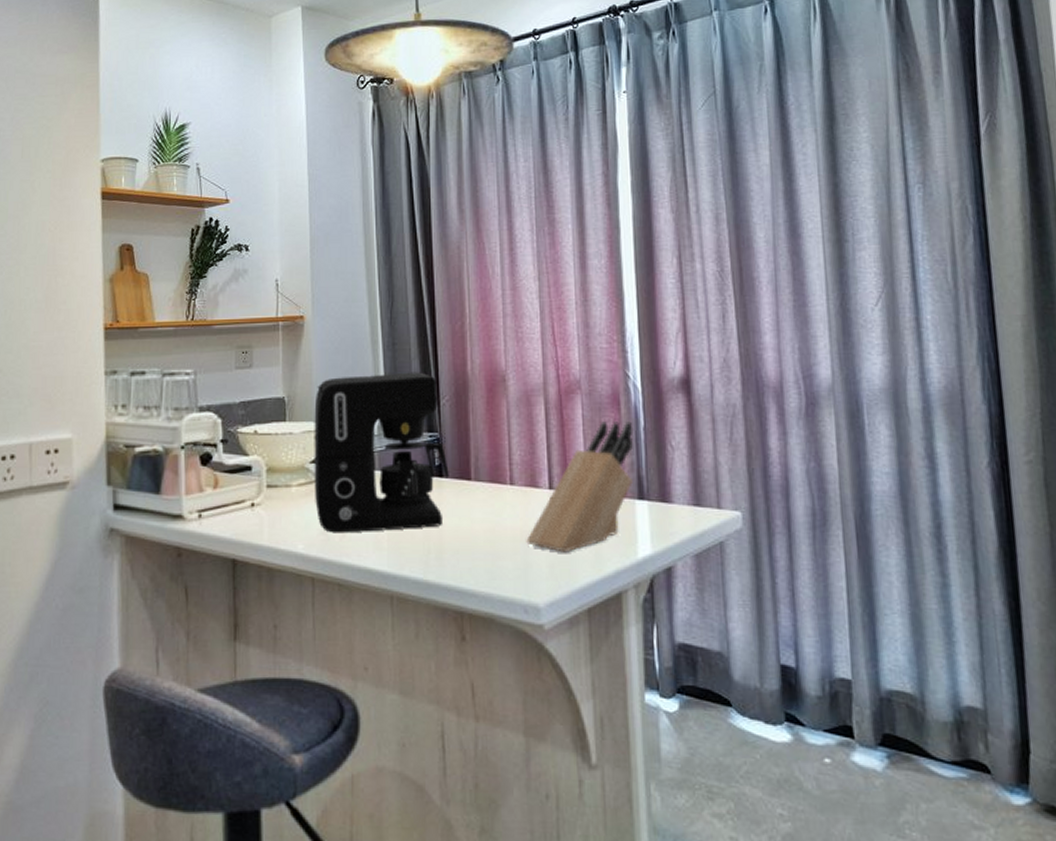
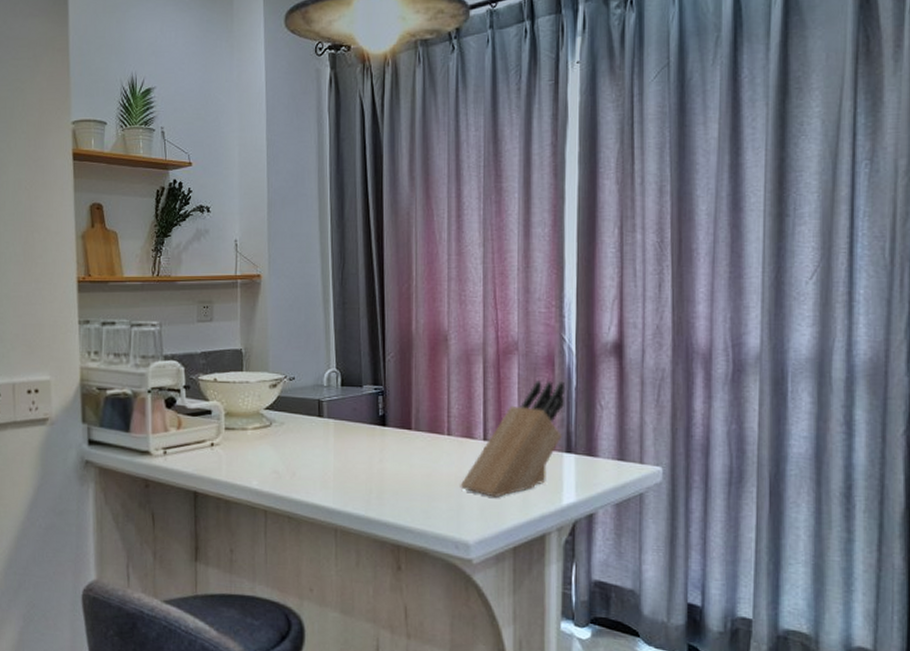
coffee maker: present [314,372,449,534] -> none [267,329,392,473]

